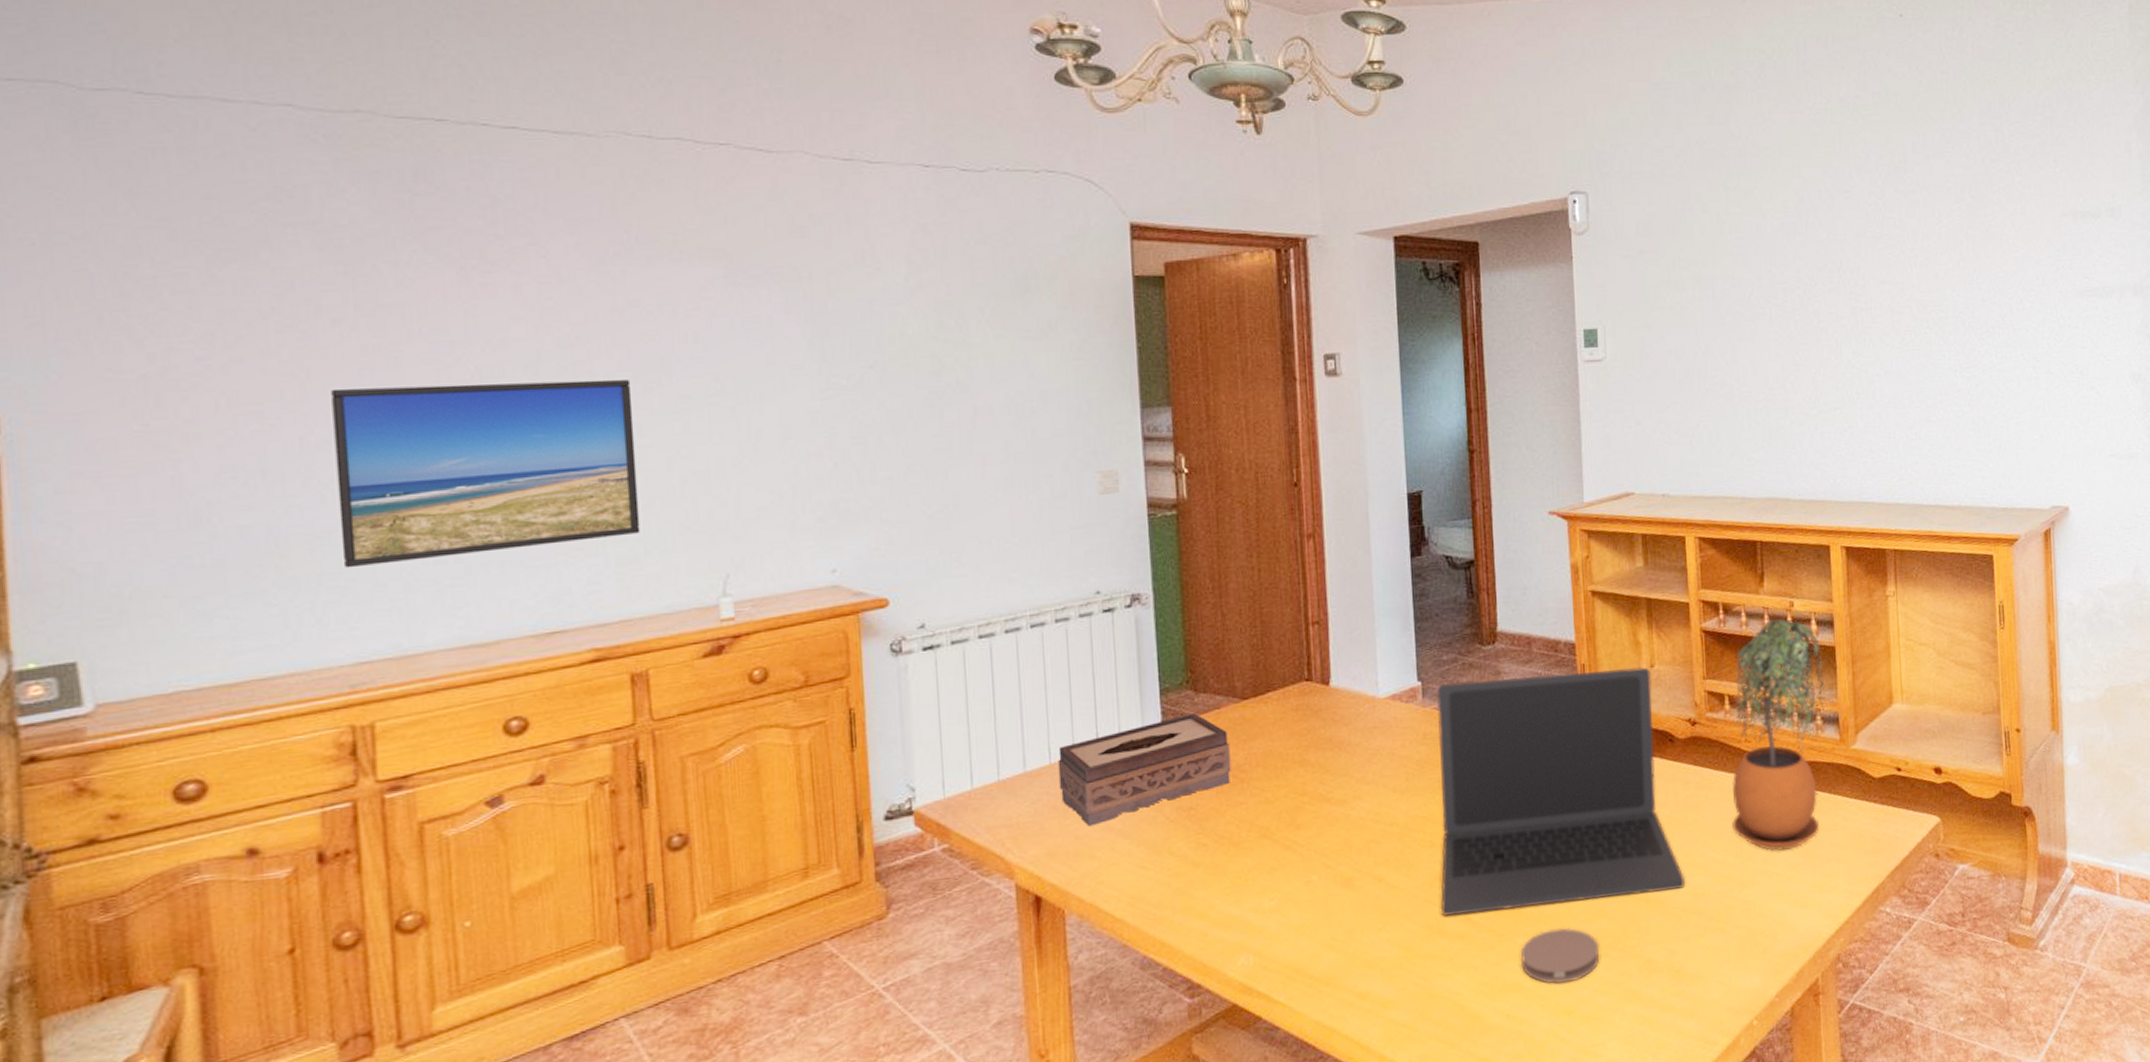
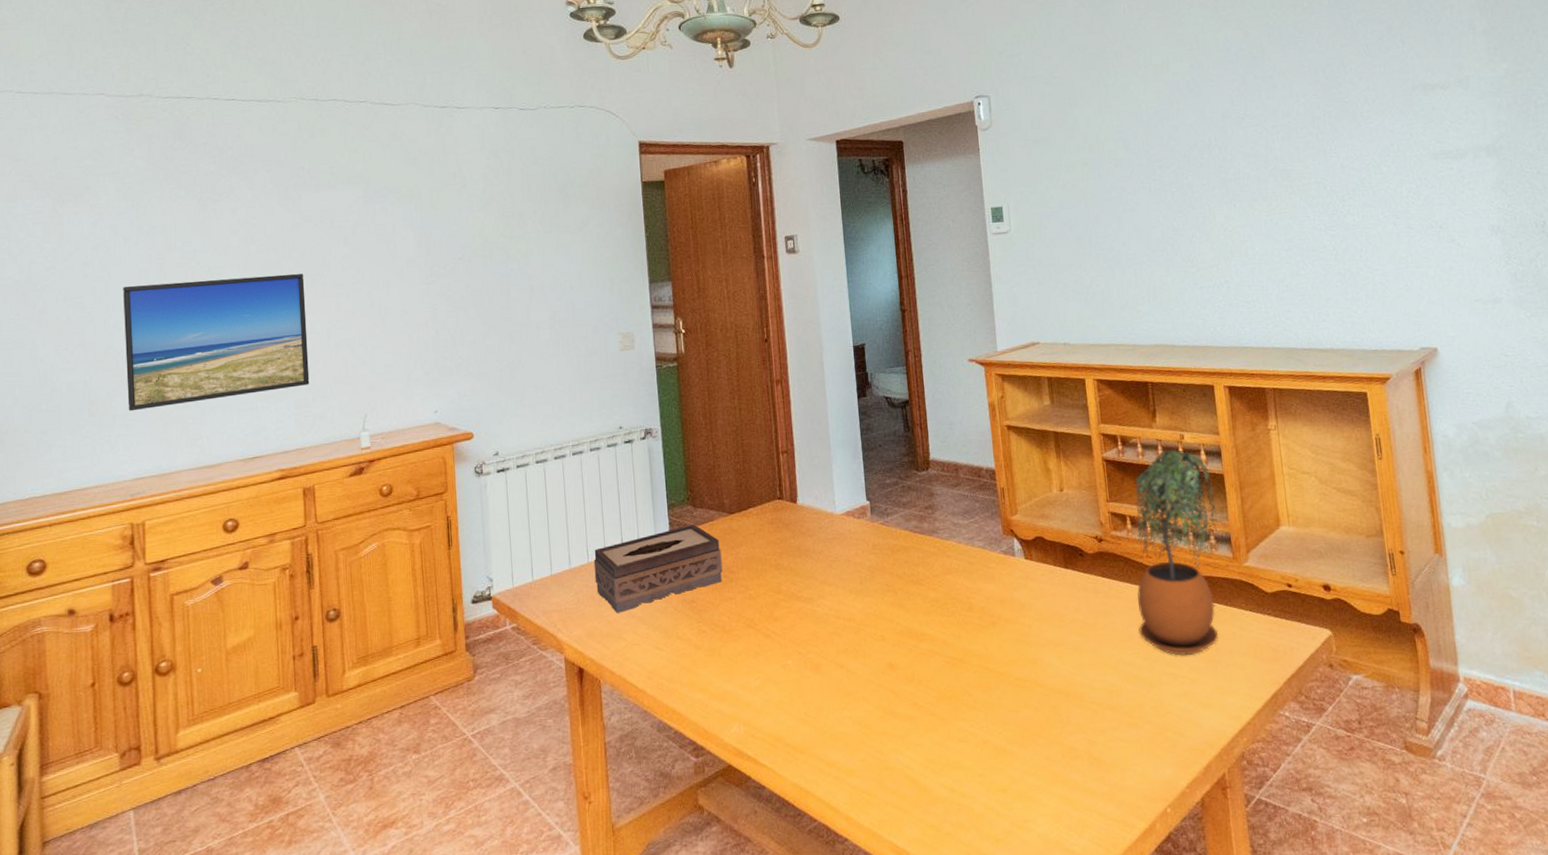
laptop: present [1437,667,1686,917] -> none [882,491,1100,701]
coaster: present [1520,928,1600,984] -> none [959,715,1028,764]

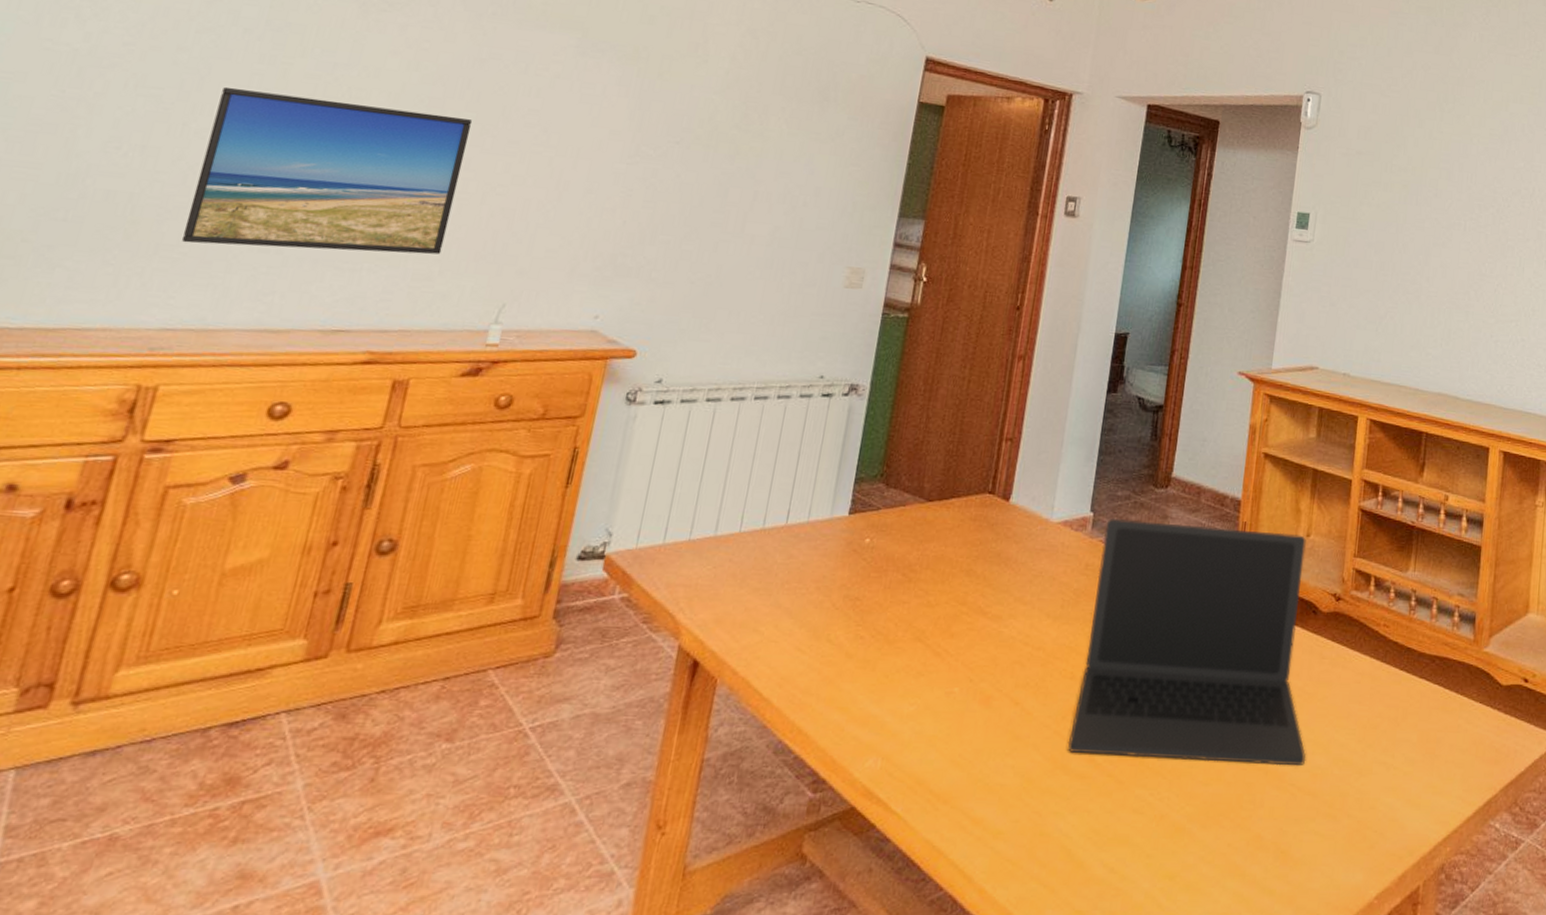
tissue box: present [593,524,723,613] -> none [741,506,907,600]
laptop: none [882,491,1100,701] -> present [1068,517,1306,766]
potted plant: present [1135,449,1219,655] -> none [1359,509,1468,744]

